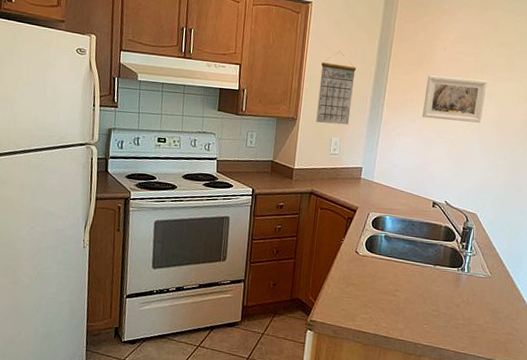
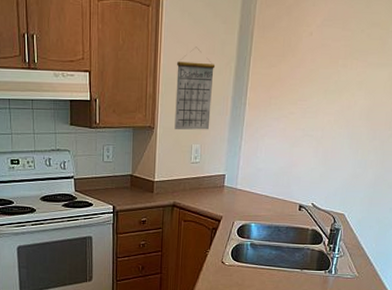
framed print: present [422,75,488,123] -> none [287,66,357,116]

